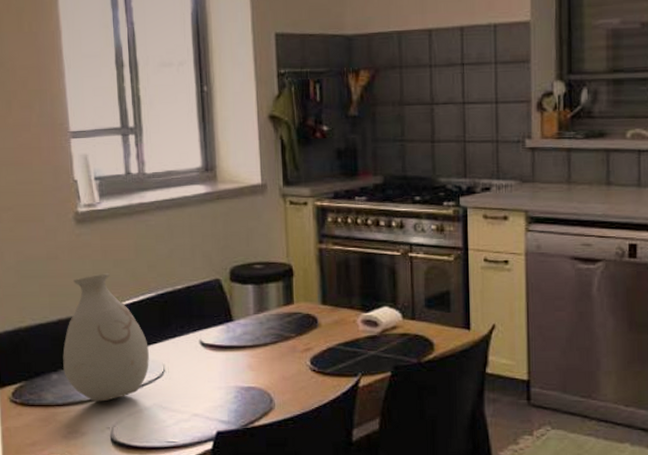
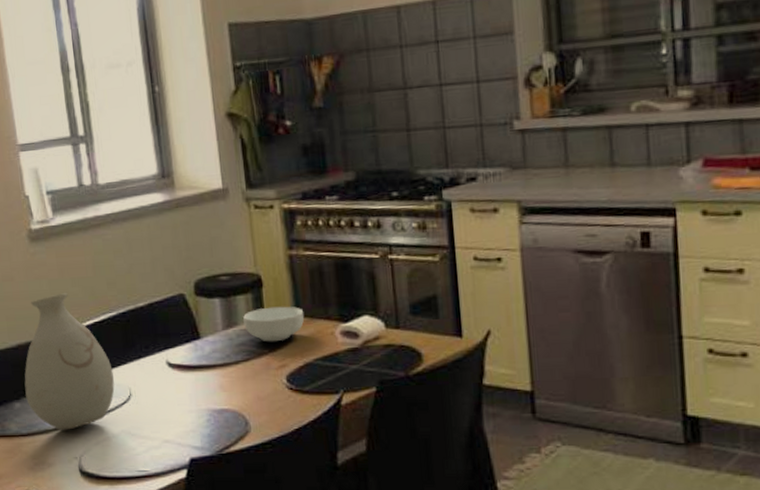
cereal bowl: none [274,295,330,327] -> present [243,306,305,342]

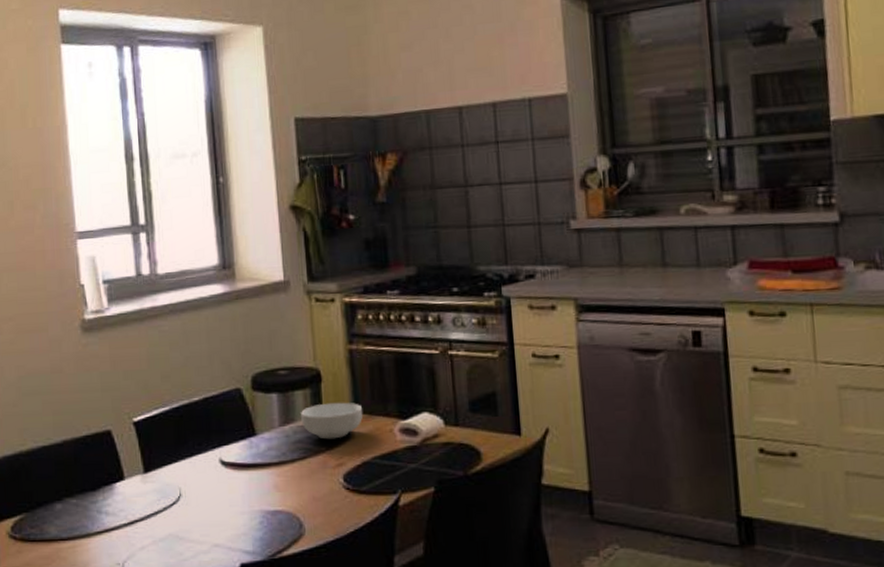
vase: present [24,292,115,430] -> none [68,385,164,534]

